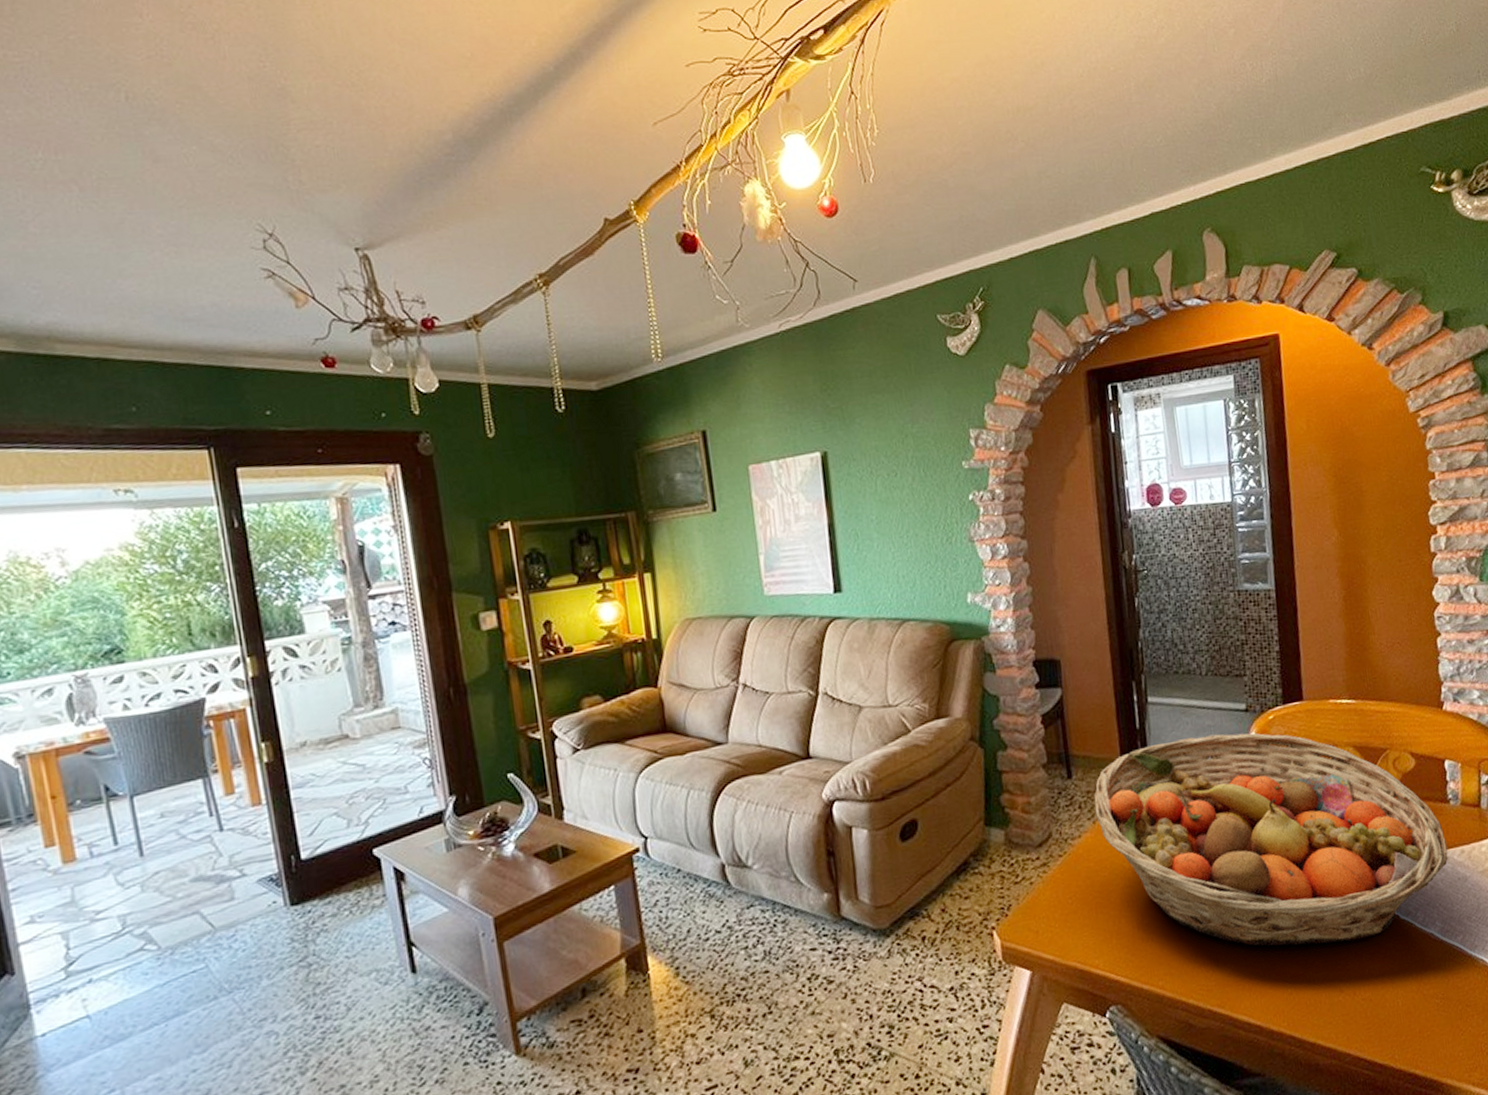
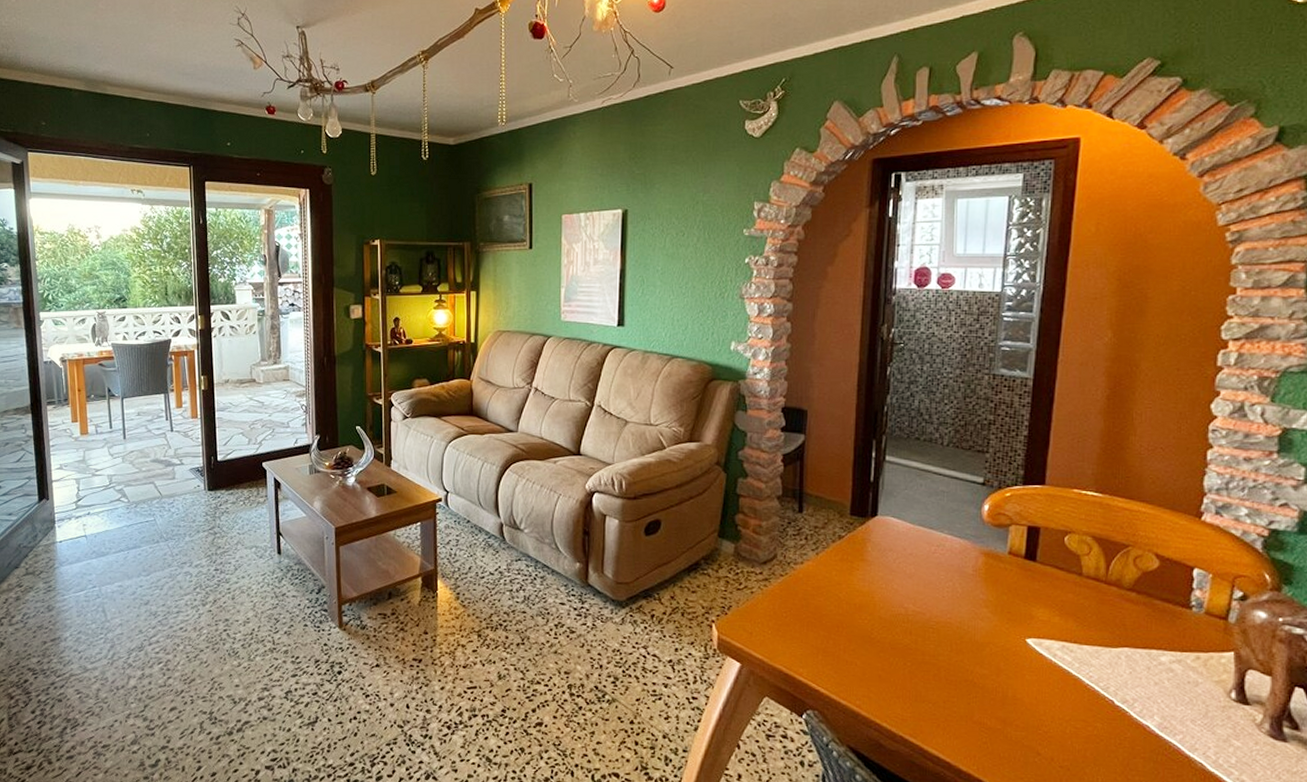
fruit basket: present [1094,732,1448,946] -> none [820,497,1181,713]

